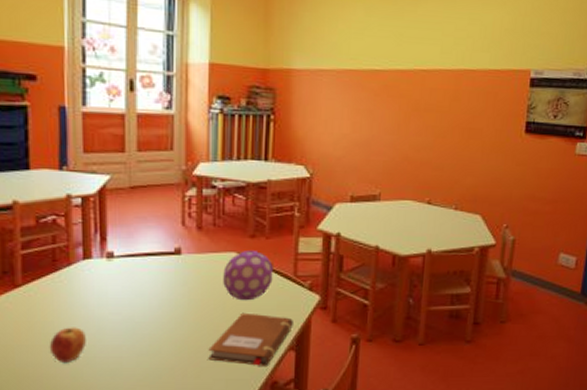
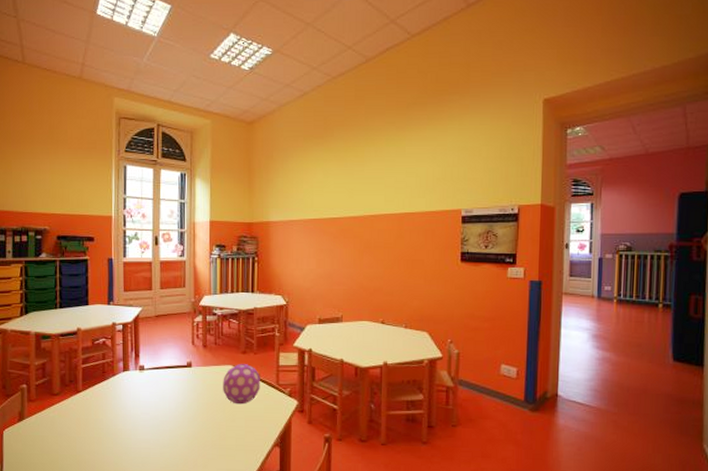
apple: present [49,327,87,364] -> none [99,423,126,452]
notebook: present [208,312,293,366] -> none [213,414,277,459]

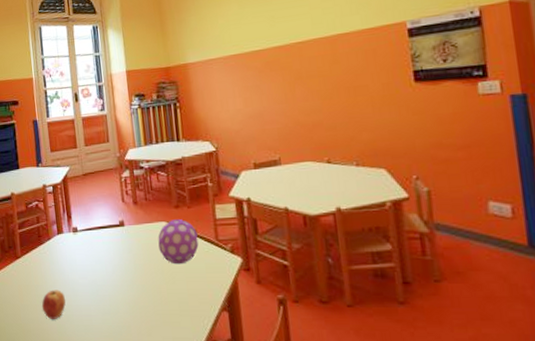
apple: none [99,423,126,452] -> present [41,290,66,320]

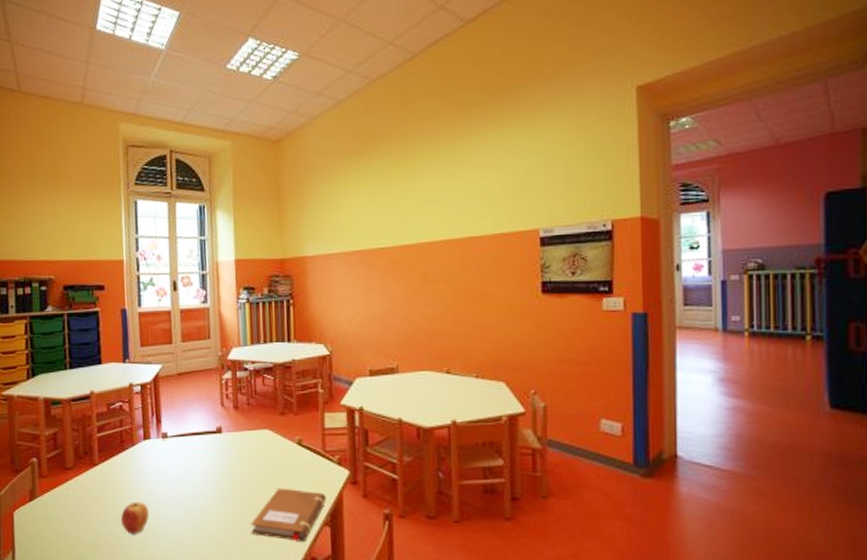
notebook: none [155,275,222,326] -> present [251,487,326,542]
decorative ball: present [158,219,199,265] -> none [259,428,304,476]

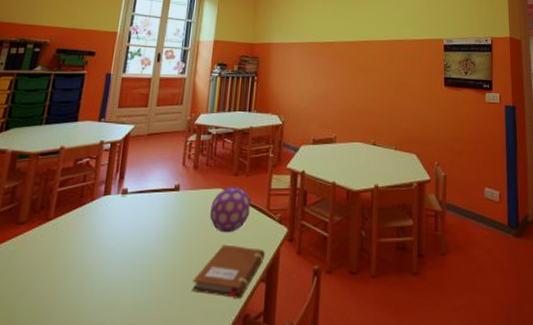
apple: present [120,501,150,535] -> none [63,258,95,294]
decorative ball: none [259,428,304,476] -> present [210,187,251,233]

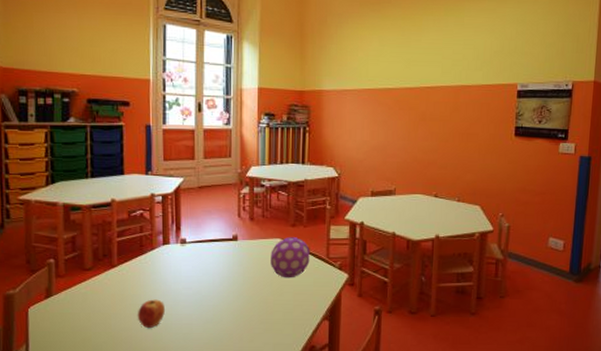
apple: none [63,258,95,294] -> present [137,299,166,329]
notebook: present [192,244,265,298] -> none [259,288,327,333]

